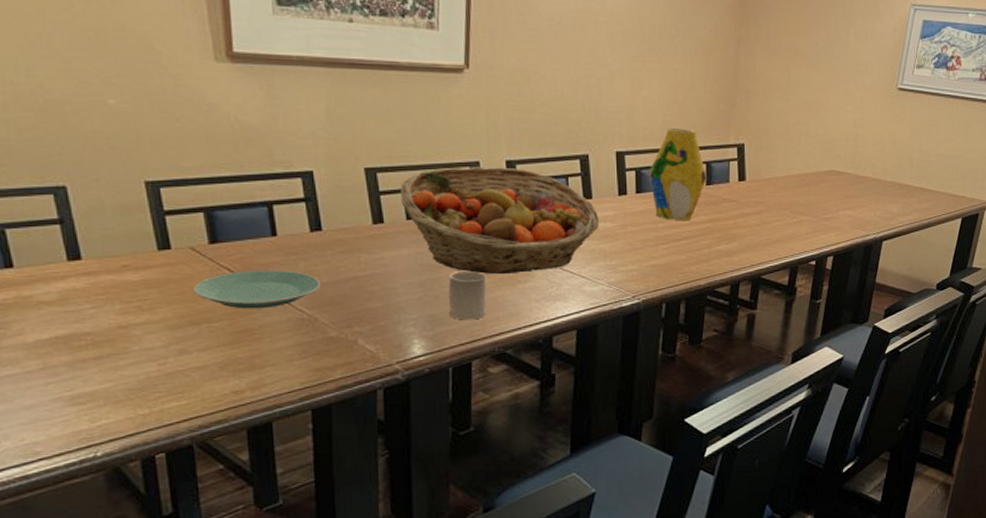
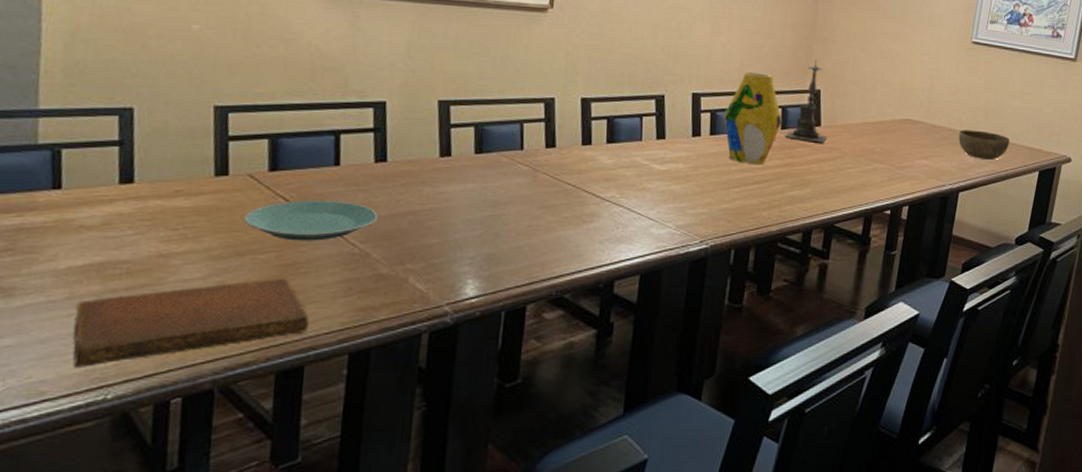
notebook: none [51,343,270,430] -> present [73,278,309,368]
fruit basket: present [400,167,599,275] -> none [471,102,671,214]
cup: present [448,271,487,320] -> none [507,209,551,261]
candle holder: none [711,112,753,197] -> present [785,59,828,143]
bowl: none [883,179,934,208] -> present [958,130,1010,160]

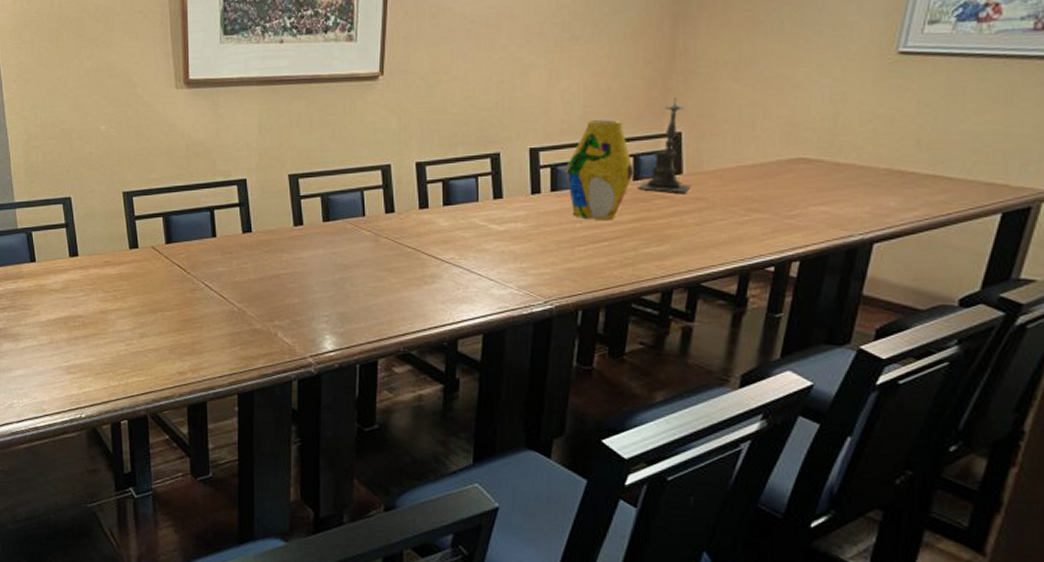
notebook: present [73,278,309,368] -> none [55,330,206,393]
plate: present [243,200,379,241] -> none [152,267,250,301]
bowl: present [958,130,1010,160] -> none [874,165,955,202]

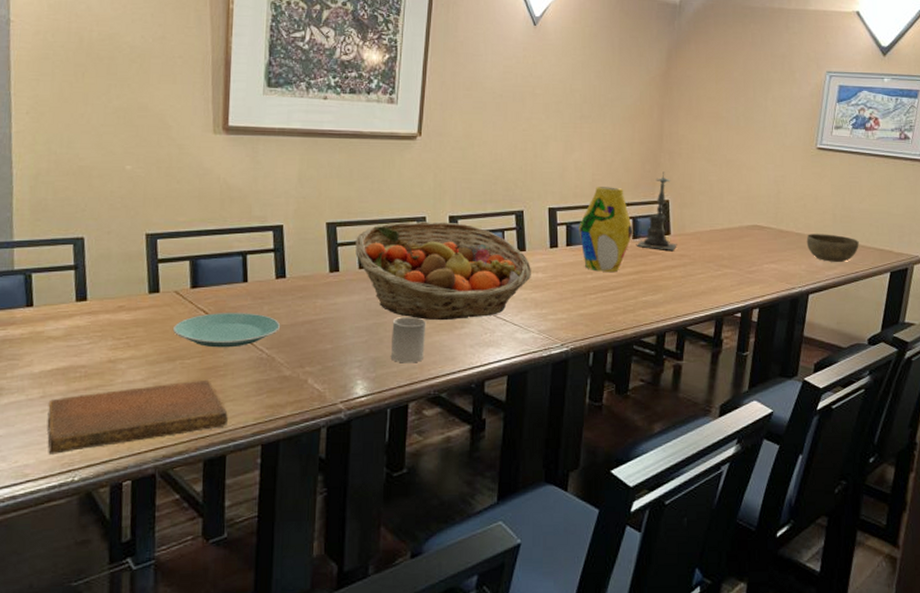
notebook: none [55,330,206,393] -> present [47,379,228,454]
plate: none [152,267,250,301] -> present [172,313,281,348]
fruit basket: none [319,169,509,276] -> present [355,221,531,321]
cup: none [358,272,394,319] -> present [390,317,426,363]
bowl: none [874,165,955,202] -> present [806,234,859,262]

